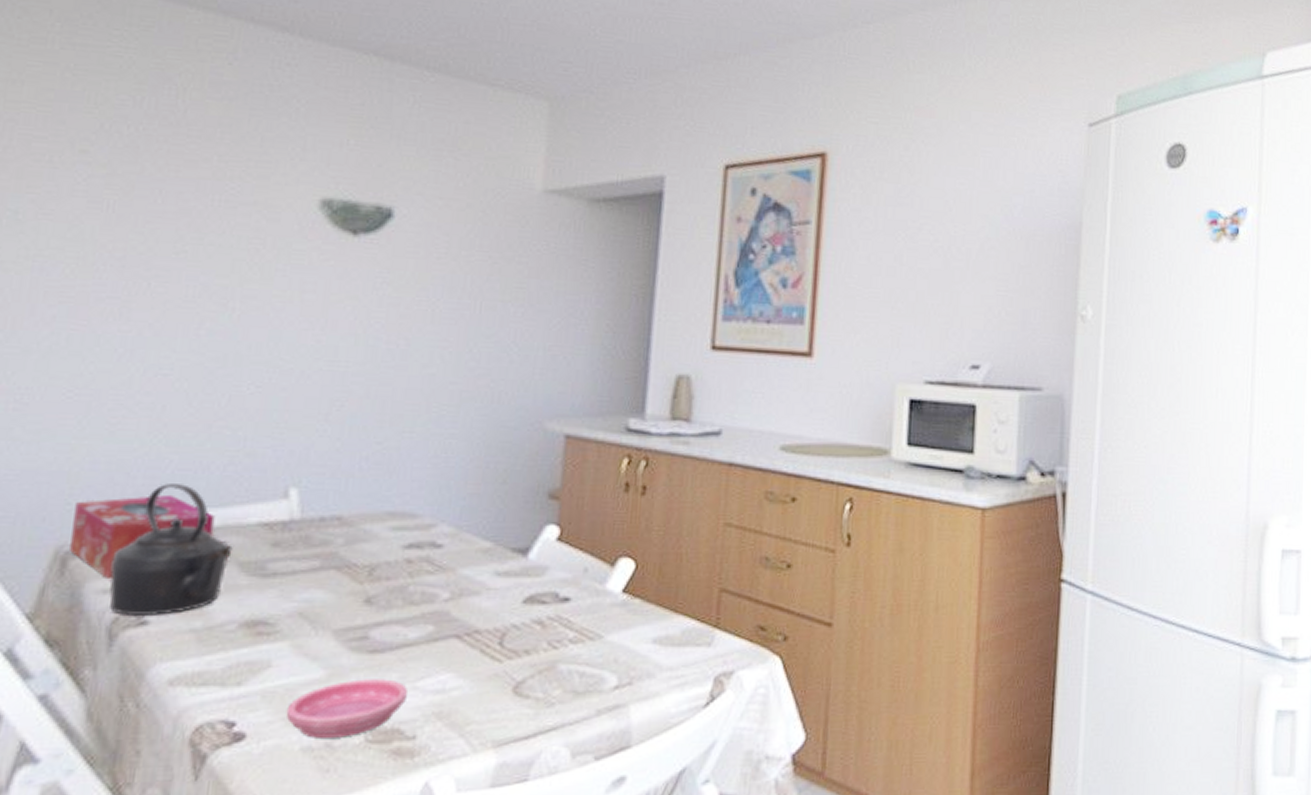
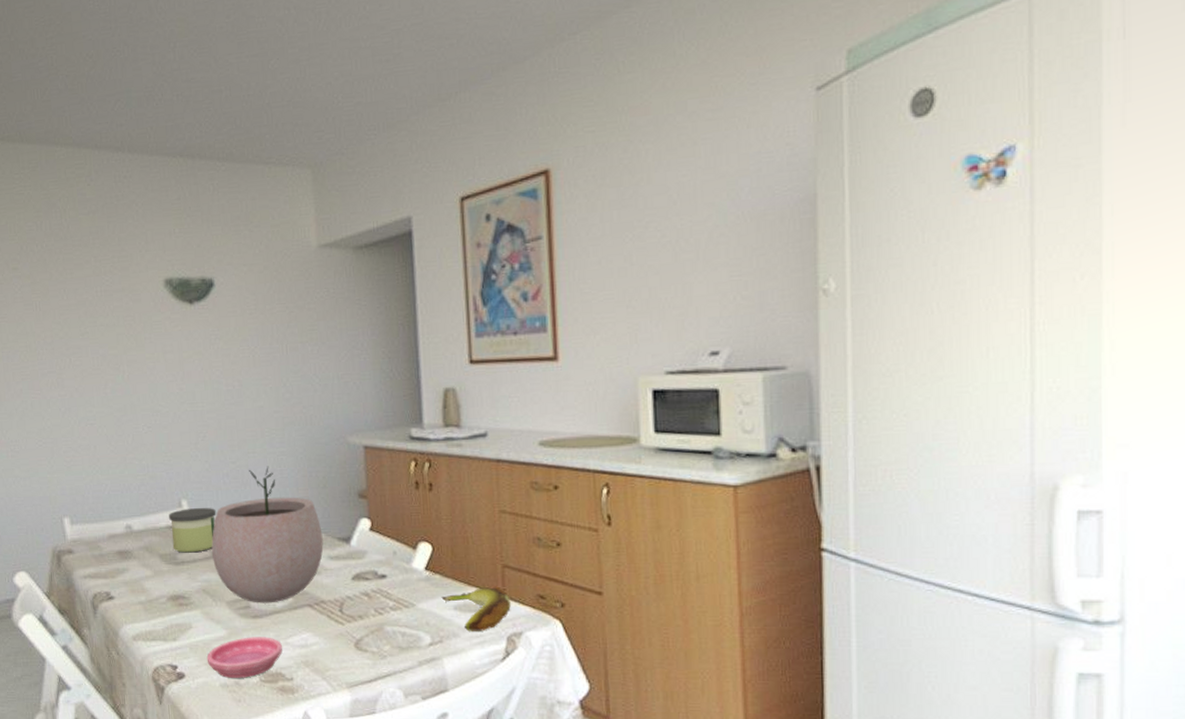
tissue box: present [70,494,216,578] -> none [58,508,141,568]
kettle: present [109,484,233,617] -> none [85,501,154,594]
candle: none [262,500,341,561] -> present [169,508,217,553]
plant pot: none [323,451,492,633] -> present [211,466,324,603]
banana: none [638,614,724,670] -> present [441,586,511,631]

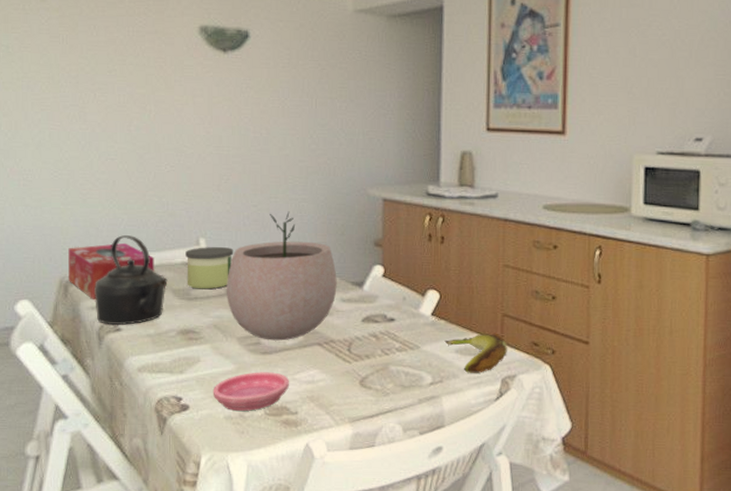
tissue box: none [58,508,141,568] -> present [68,242,155,299]
kettle: none [85,501,154,594] -> present [95,235,168,326]

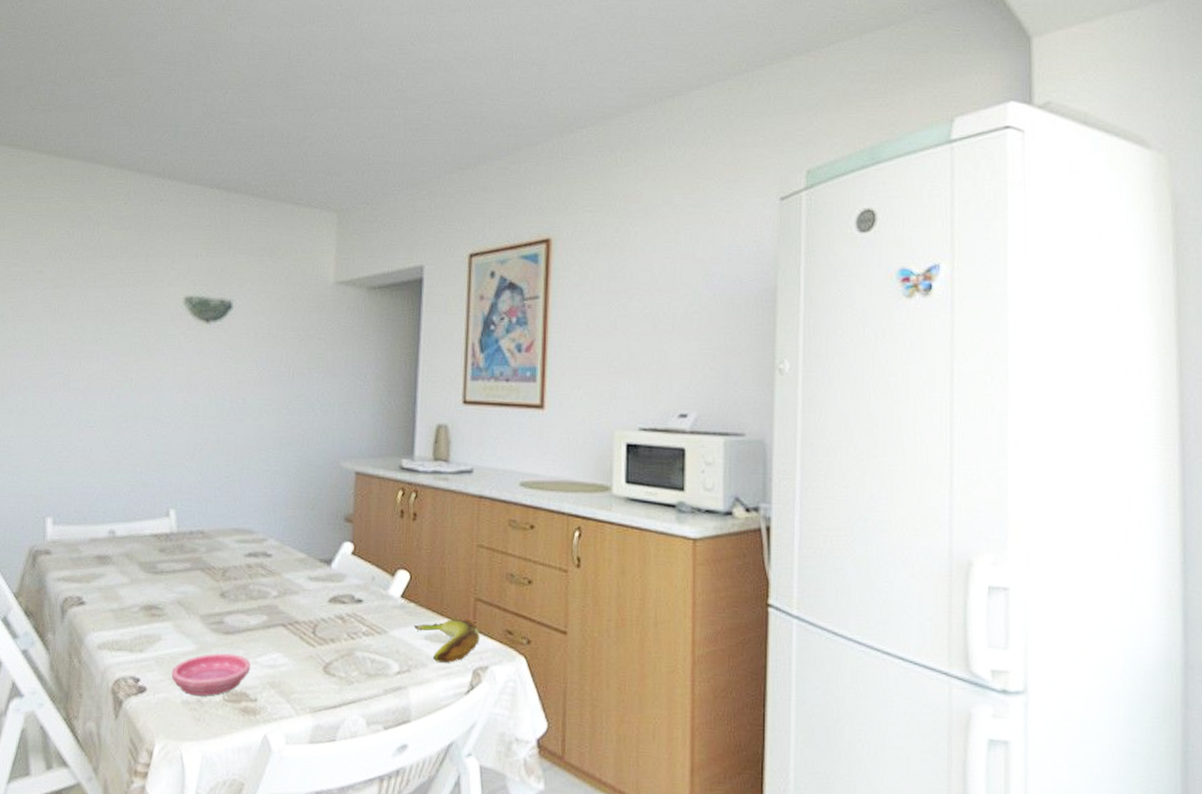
tissue box: present [68,242,155,299] -> none [38,512,124,570]
kettle: present [95,235,168,326] -> none [61,504,135,599]
candle: present [185,247,234,290] -> none [154,518,203,563]
plant pot: present [227,211,337,341] -> none [192,483,305,620]

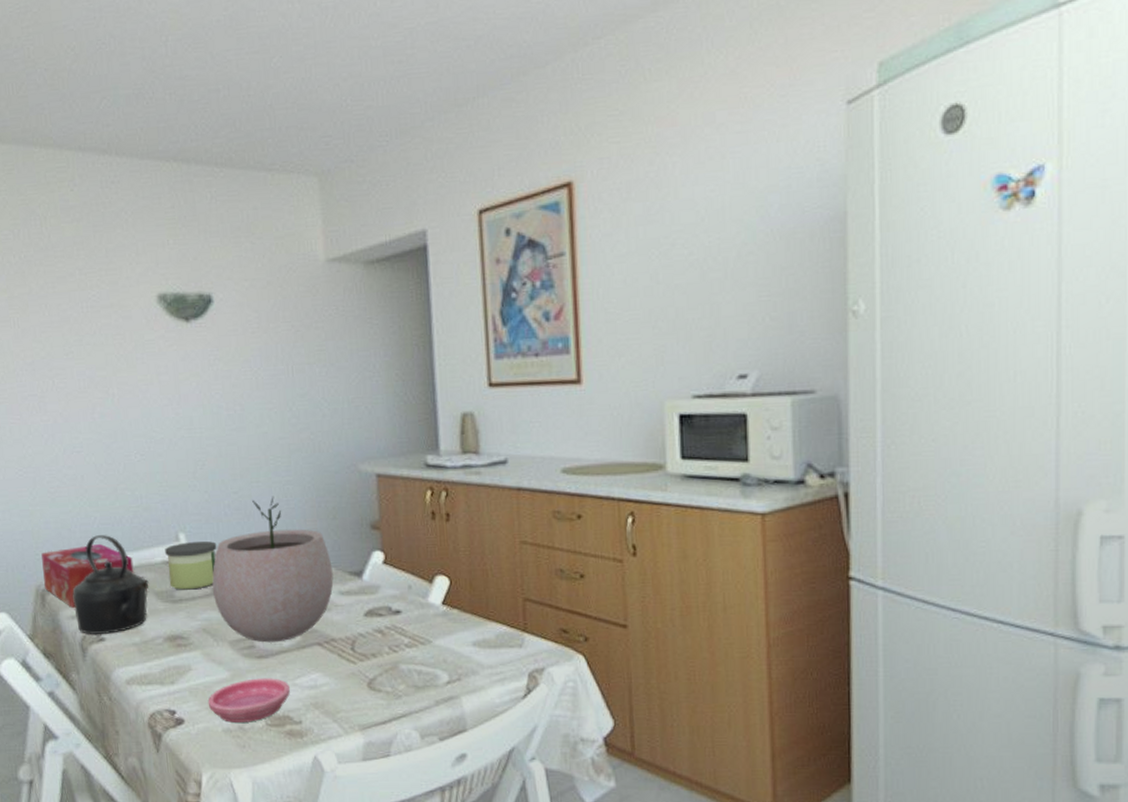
tissue box: none [38,512,124,570] -> present [41,543,134,608]
kettle: none [61,504,135,599] -> present [72,535,149,635]
candle: none [154,518,203,563] -> present [165,541,217,590]
plant pot: none [192,483,305,620] -> present [212,496,334,643]
banana: present [413,618,480,663] -> none [459,620,532,668]

